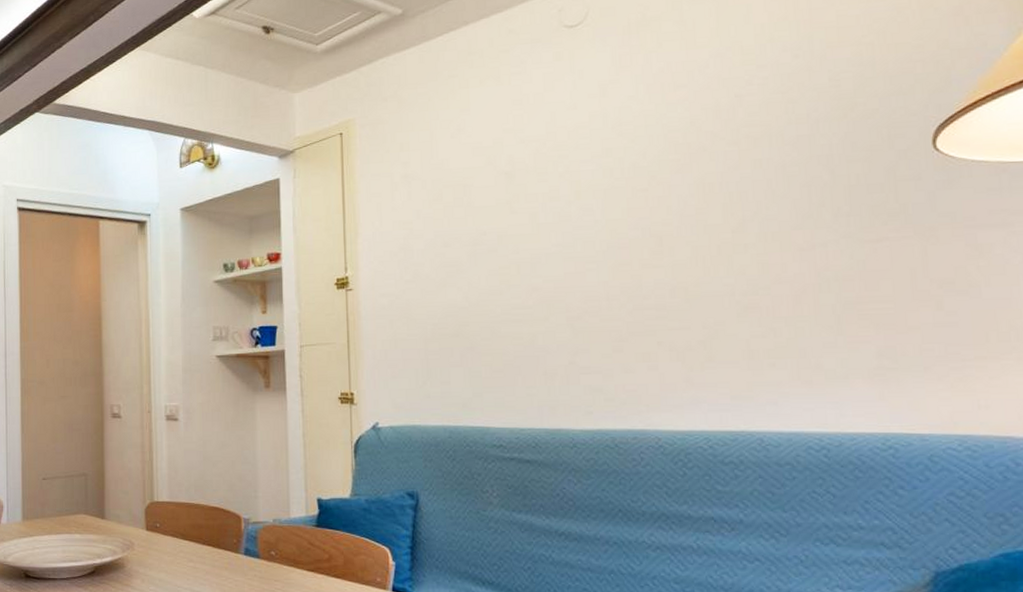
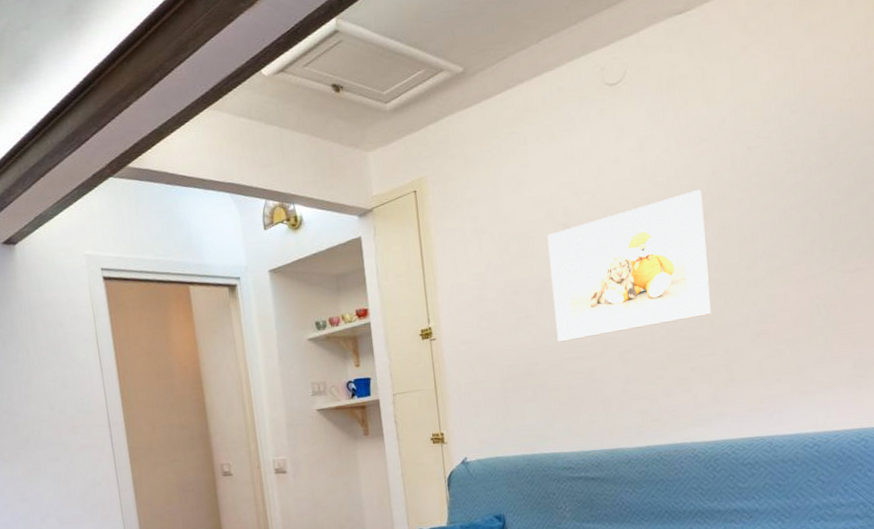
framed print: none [487,141,685,302] -> present [547,190,711,342]

